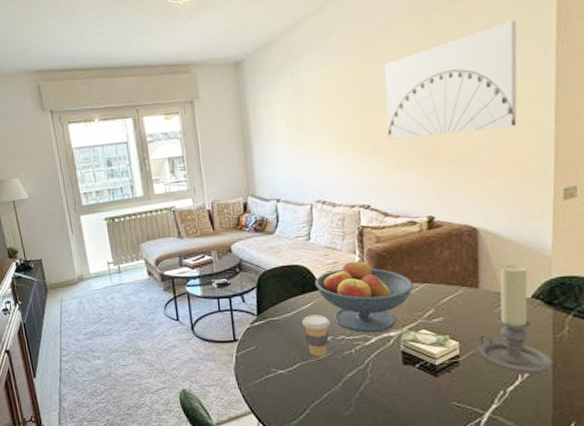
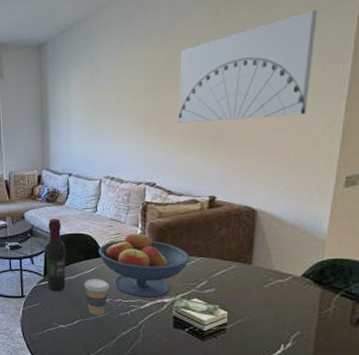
wine bottle: none [256,249,282,333] -> present [45,218,66,292]
candle holder: present [479,264,553,374] -> none [246,244,316,345]

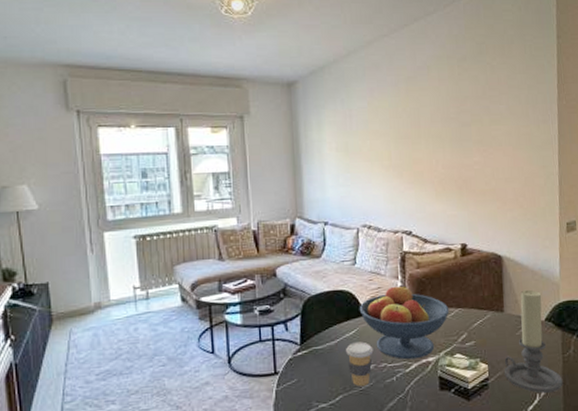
wine bottle: present [45,218,66,292] -> none [301,274,326,363]
wall art: present [178,10,318,123] -> none [425,77,531,170]
candle holder: none [246,244,316,345] -> present [505,289,563,393]

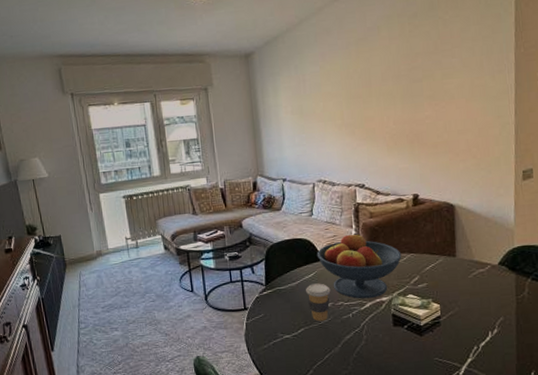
candle holder: present [505,289,563,393] -> none [456,236,516,331]

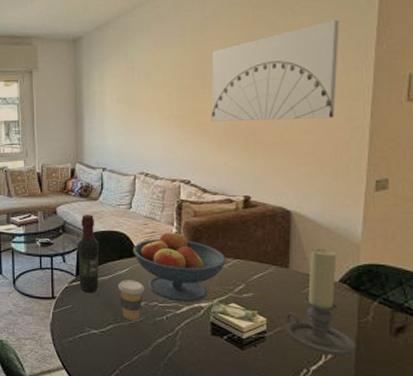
wine bottle: none [264,224,288,301] -> present [78,214,100,294]
wall art: none [376,27,485,127] -> present [211,20,340,121]
candle holder: none [456,236,516,331] -> present [286,248,356,356]

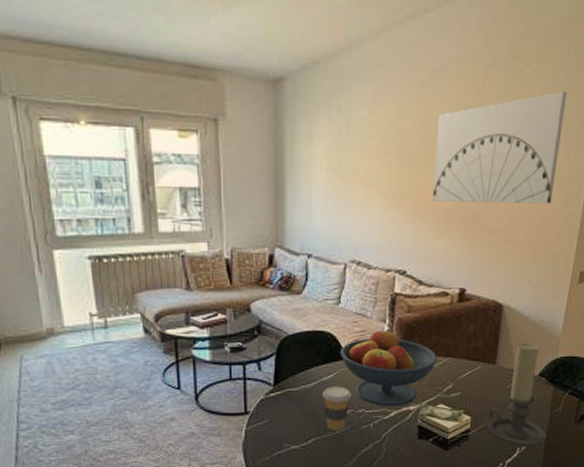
wine bottle: present [78,214,100,294] -> none [276,311,302,405]

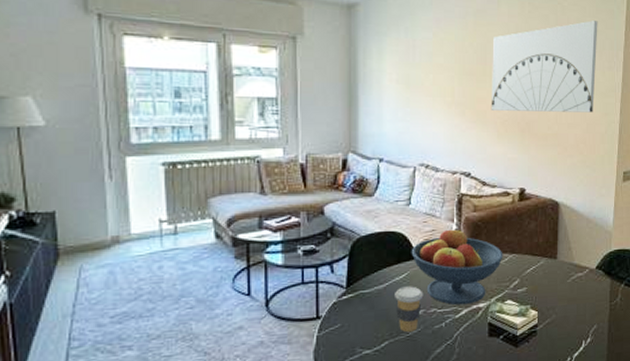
candle holder: present [487,342,547,447] -> none [554,237,608,340]

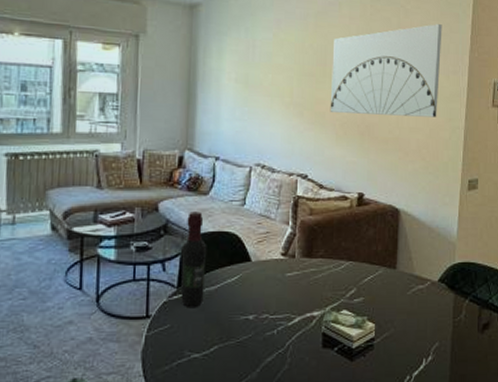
wine bottle: none [349,213,374,308] -> present [181,211,207,309]
coffee cup: present [395,286,424,333] -> none [226,289,256,338]
fruit bowl: present [411,227,503,305] -> none [244,230,340,312]

